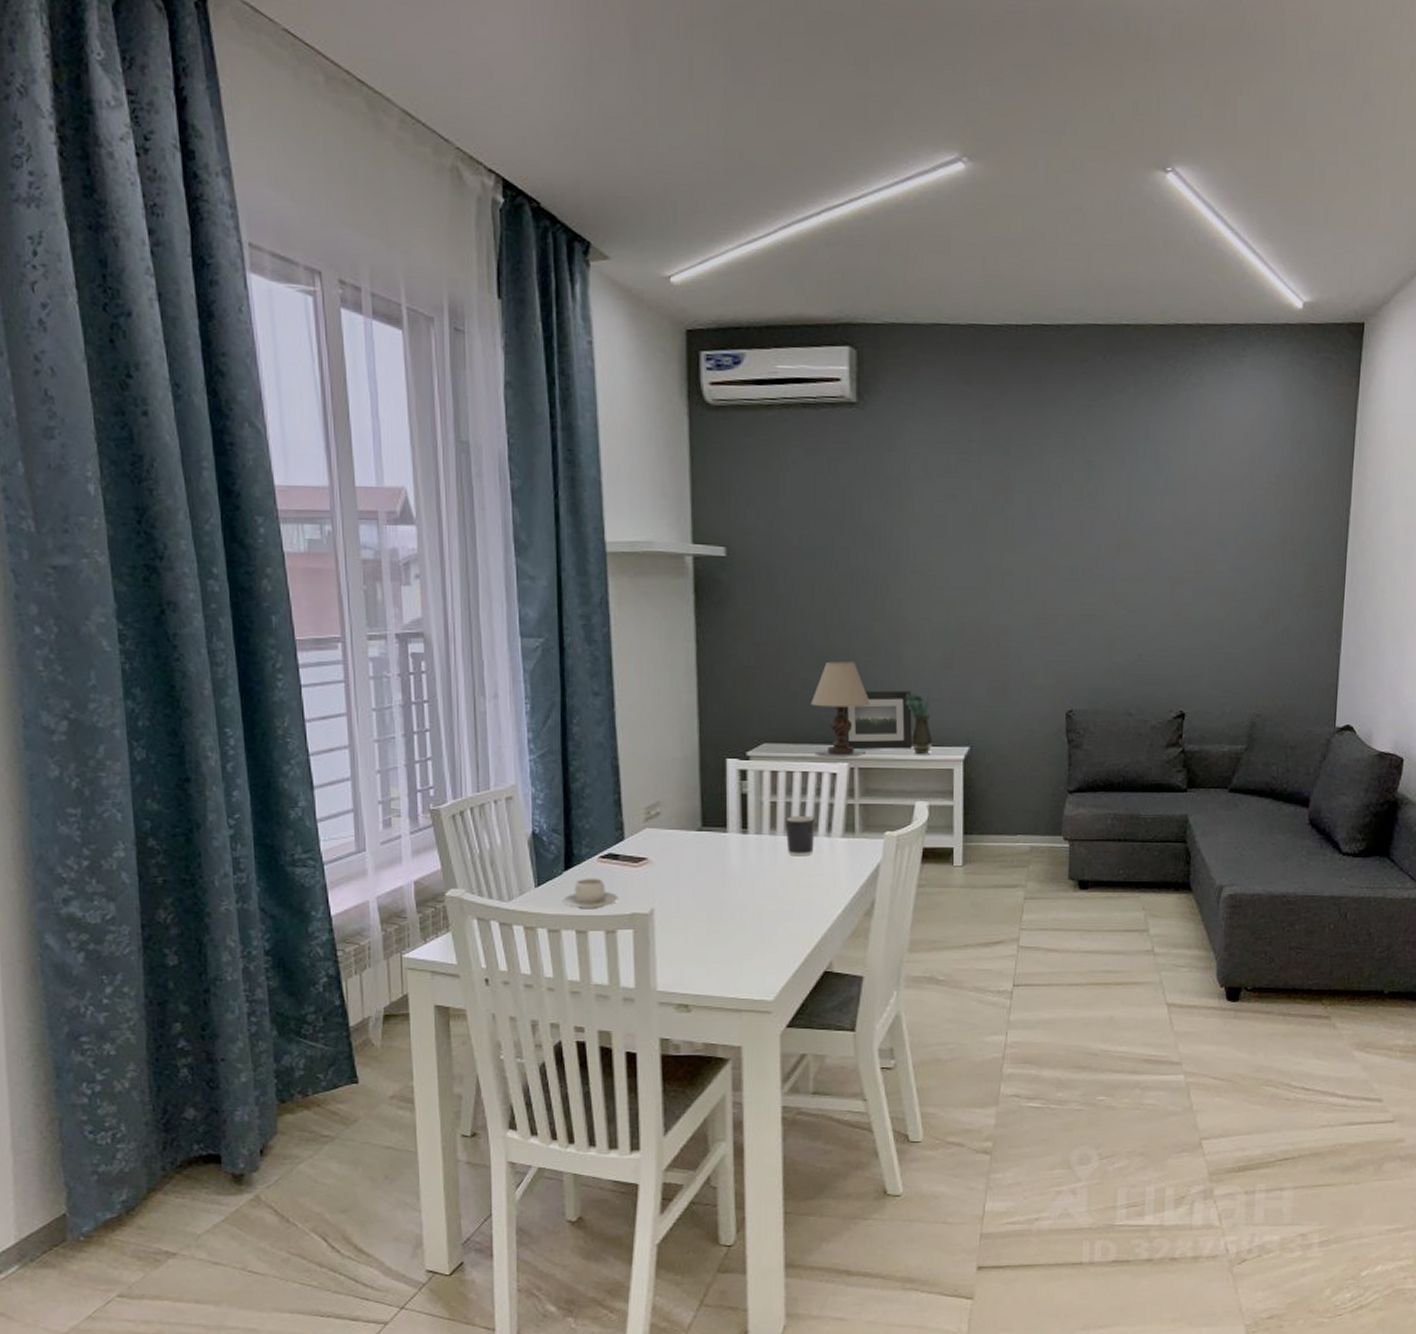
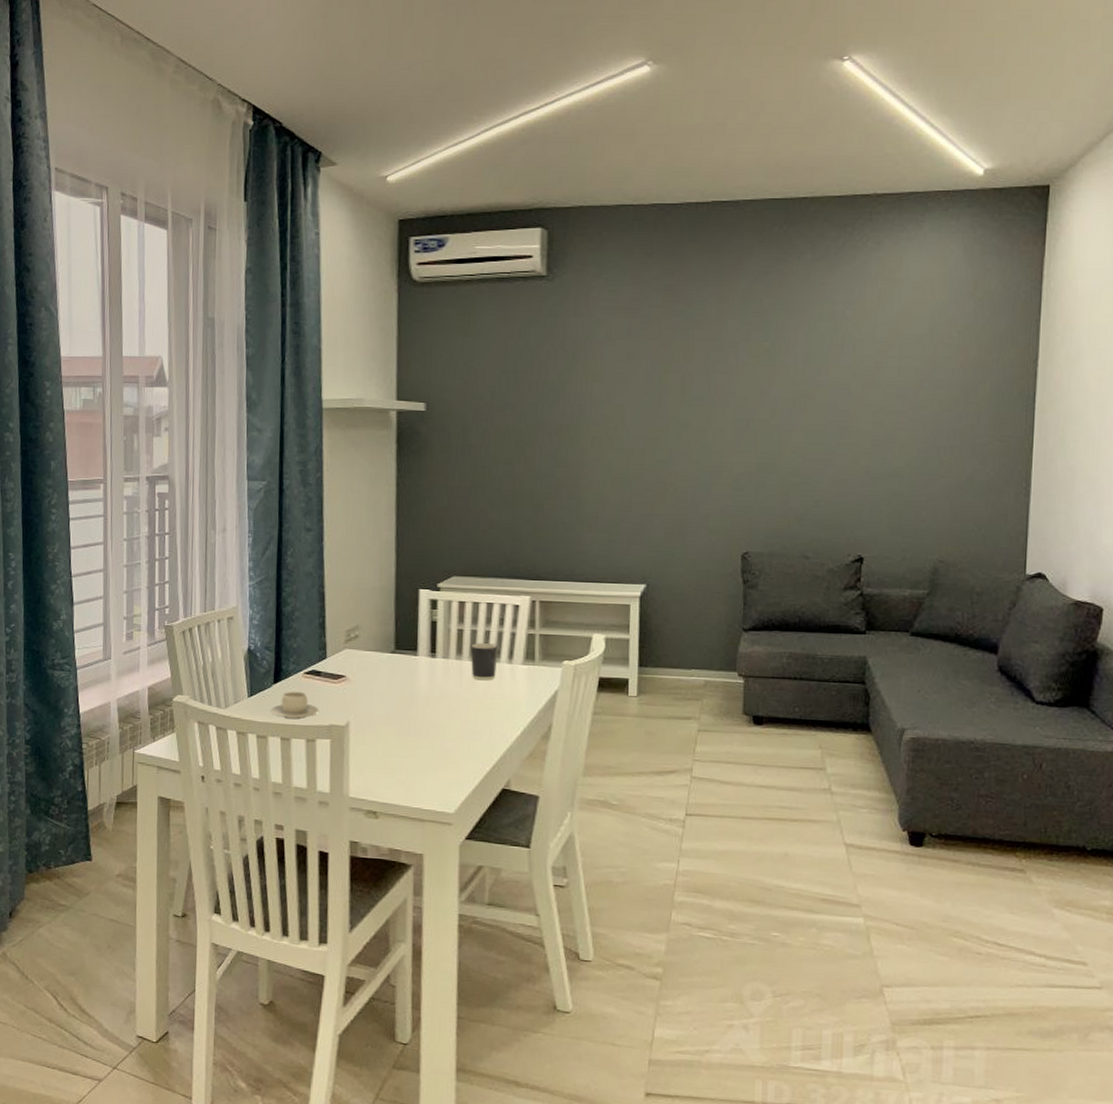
table lamp: present [811,661,871,757] -> none [497,504,553,591]
picture frame: present [843,690,912,750] -> none [526,530,592,585]
vase: present [905,691,933,754] -> none [585,532,611,590]

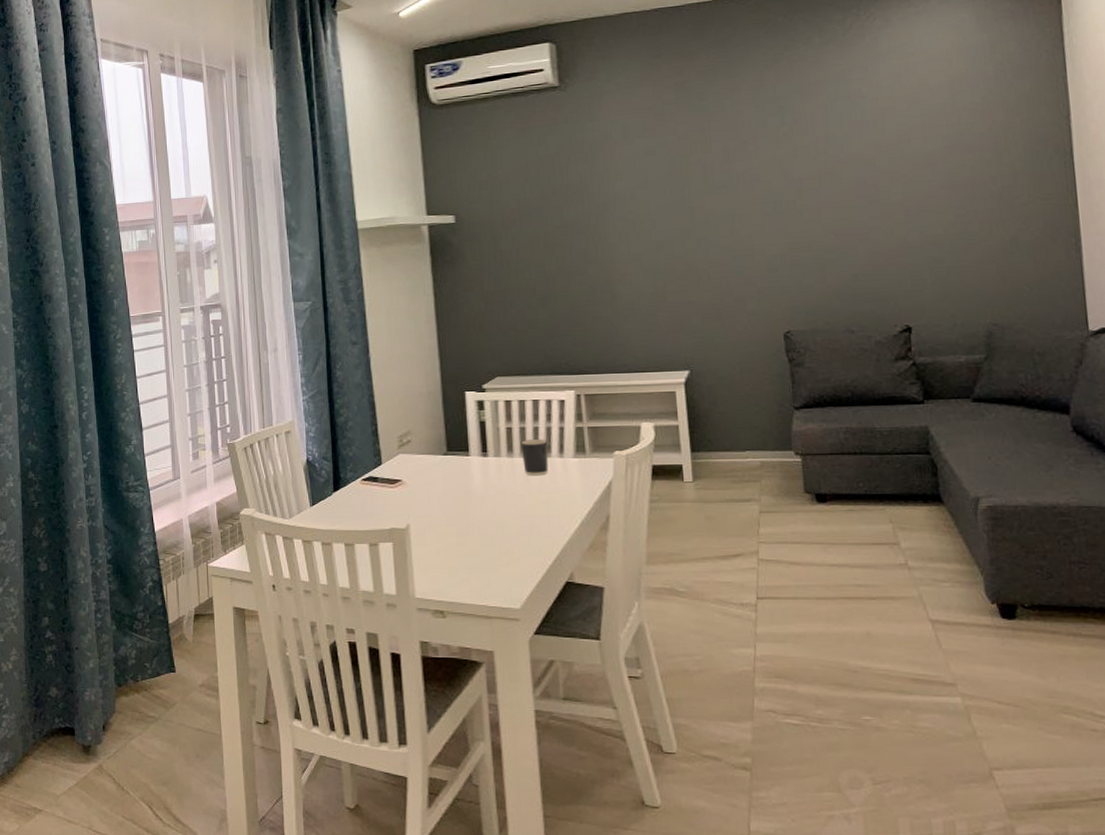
teacup: present [270,691,319,719] -> none [332,497,379,524]

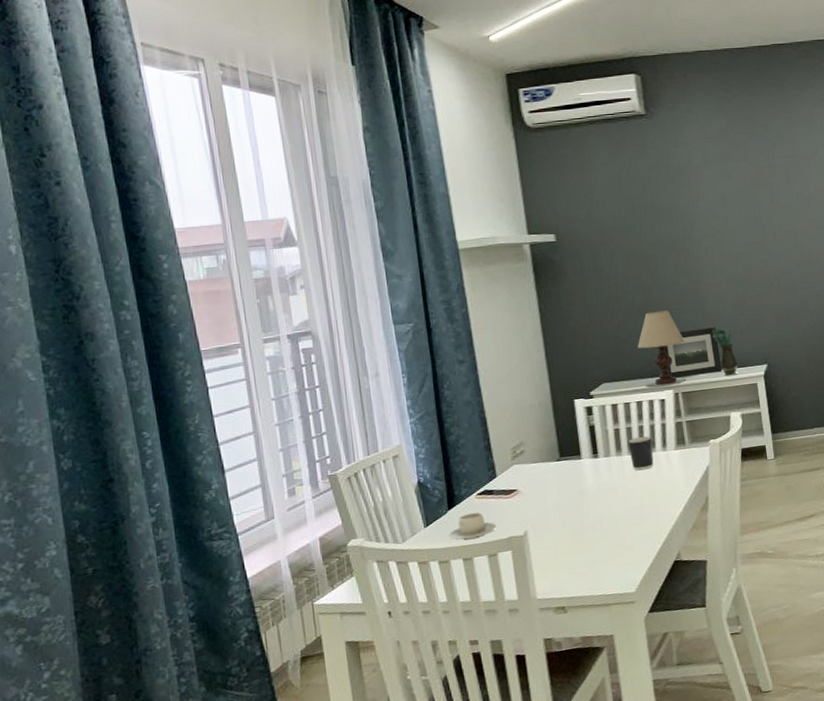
teacup: none [332,497,379,524] -> present [448,512,497,540]
table lamp: none [536,302,591,386] -> present [637,310,686,388]
picture frame: none [566,324,633,379] -> present [663,327,722,379]
vase: none [623,324,654,379] -> present [712,327,738,375]

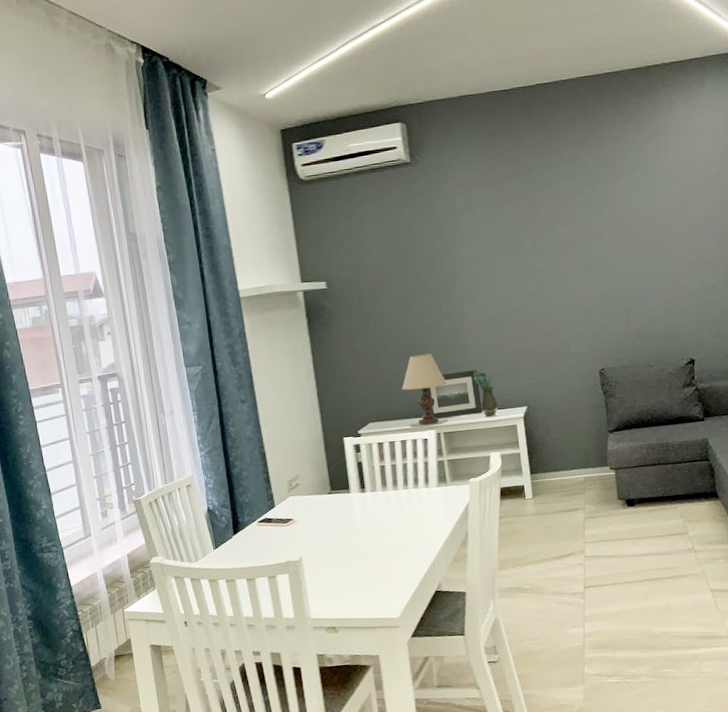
teacup: present [448,512,497,540] -> none [234,538,275,562]
mug: present [627,436,654,471] -> none [392,473,417,506]

